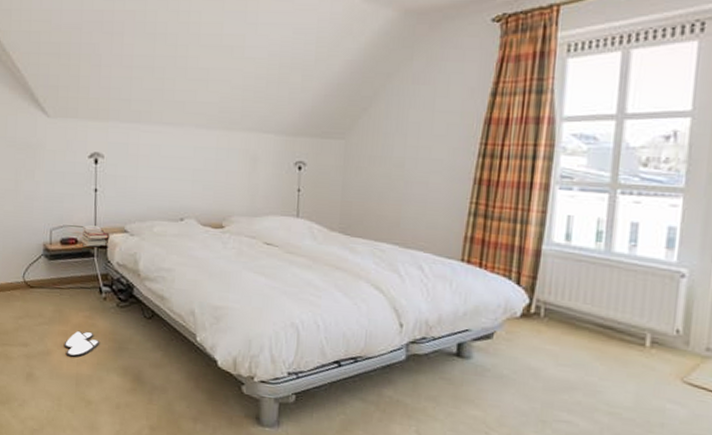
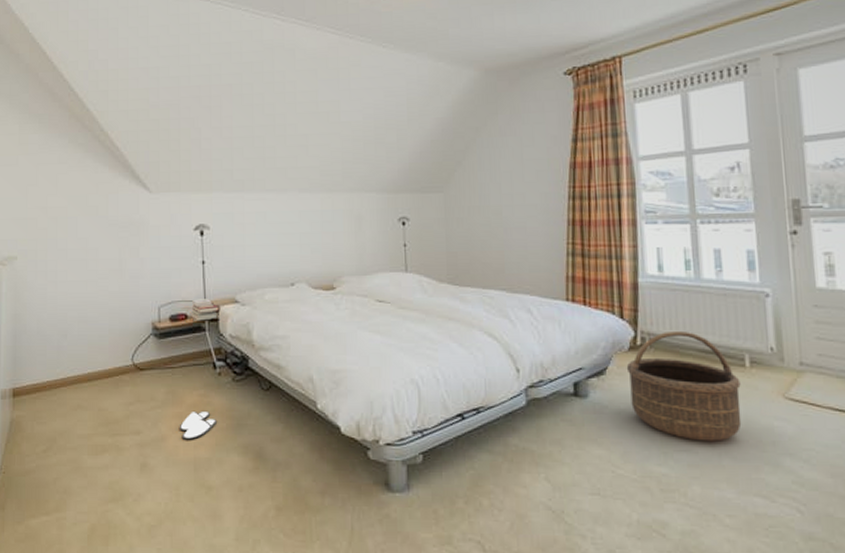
basket: none [515,302,637,417] -> present [626,330,742,441]

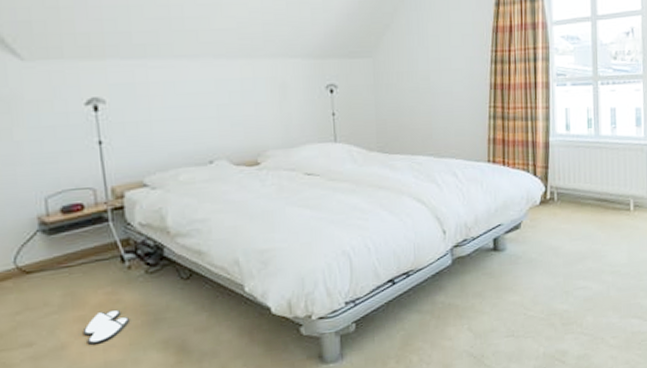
books: present [191,299,219,321] -> none [88,184,124,211]
basket: present [626,330,742,441] -> none [537,183,626,278]

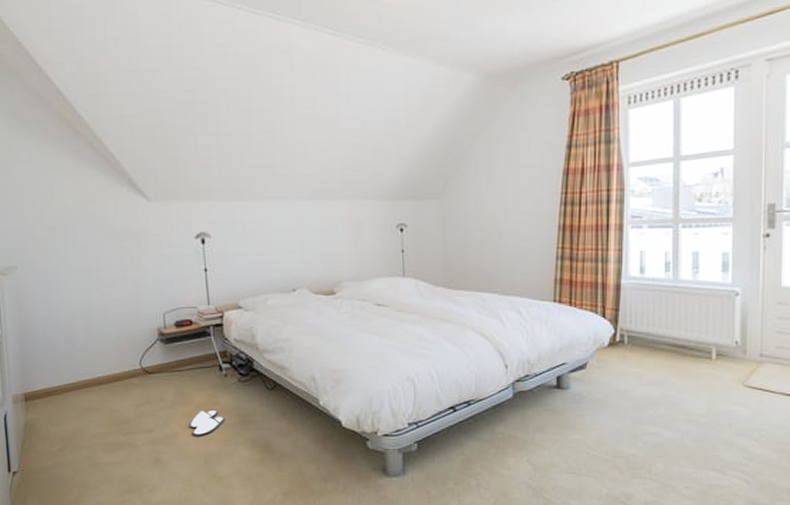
books: none [88,184,124,211] -> present [196,305,223,327]

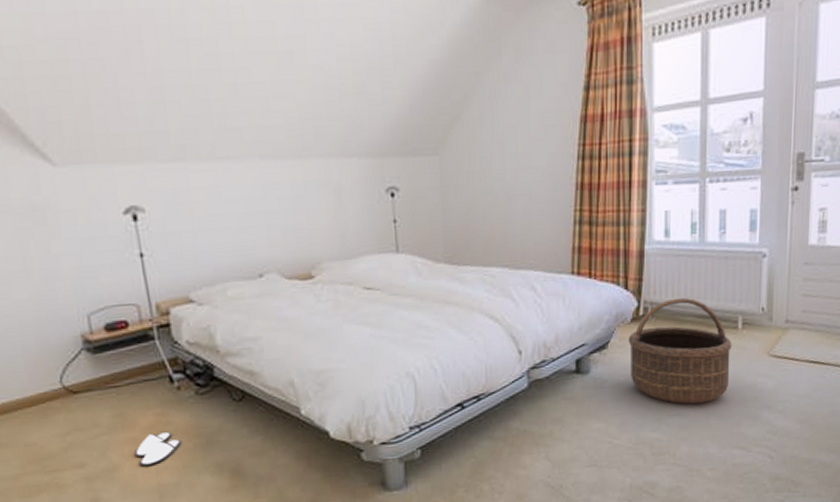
books: present [196,305,223,327] -> none [132,300,170,329]
basket: none [605,327,706,425] -> present [628,297,732,404]

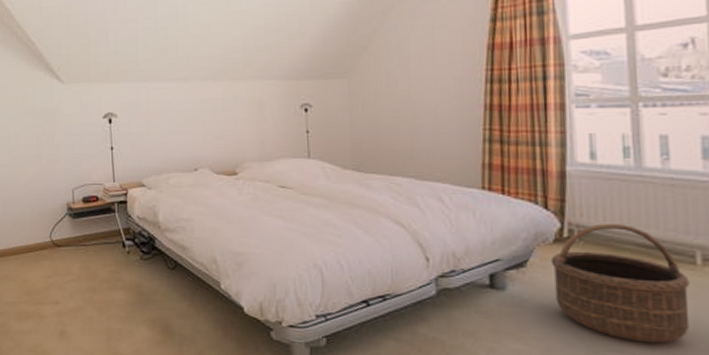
books: none [132,300,170,329] -> present [102,182,127,203]
slippers: present [134,431,181,467] -> none [92,285,126,312]

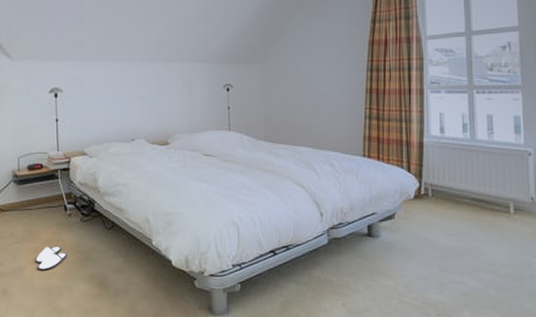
slippers: none [92,285,126,312] -> present [34,246,67,271]
basket: present [550,223,690,344] -> none [412,182,506,275]

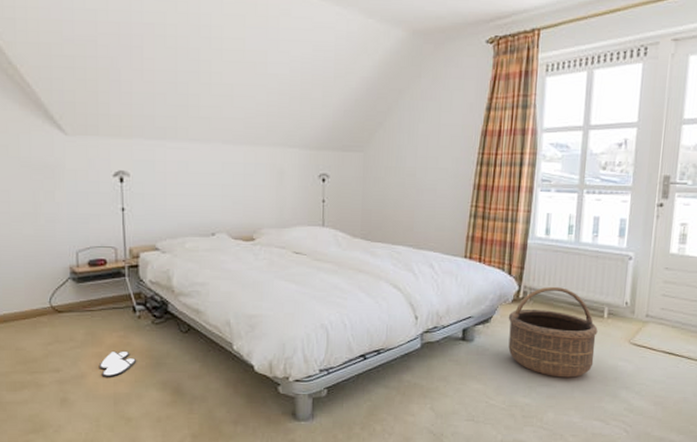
books: present [46,151,70,170] -> none [110,245,139,267]
basket: none [412,182,506,275] -> present [508,286,598,378]

